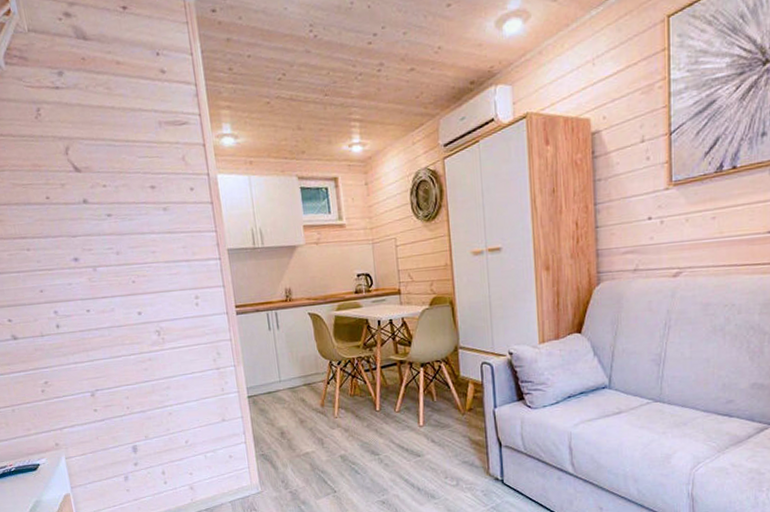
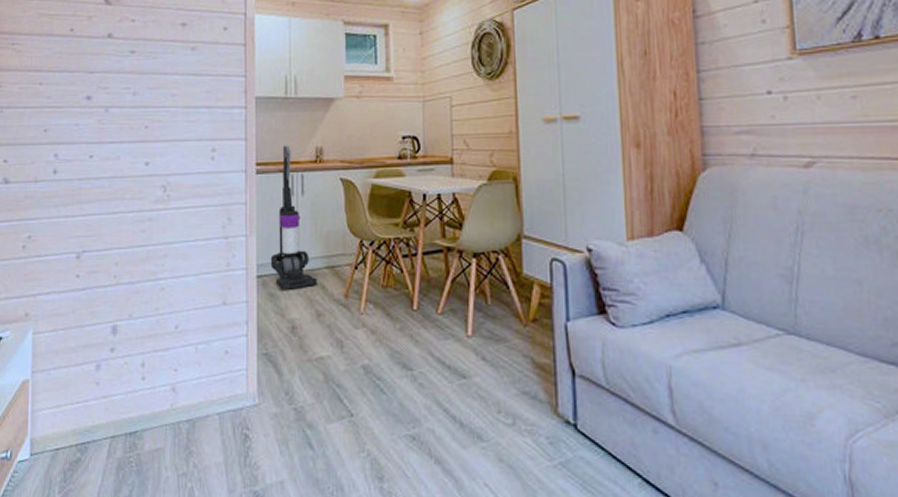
vacuum cleaner: none [256,288,298,406] -> present [270,145,317,291]

